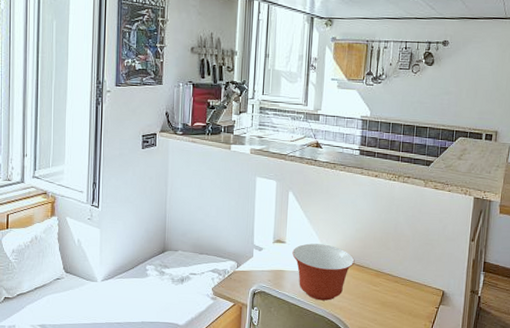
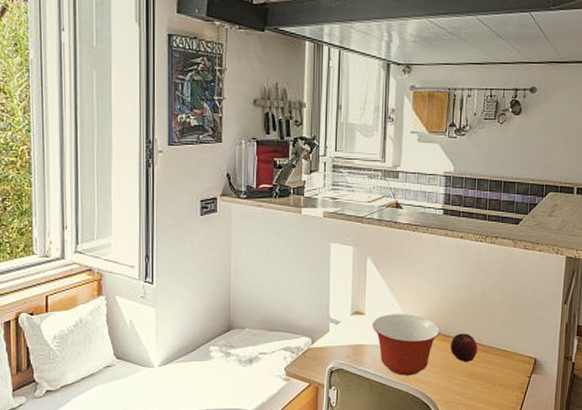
fruit: none [364,264,389,291] -> present [450,333,478,362]

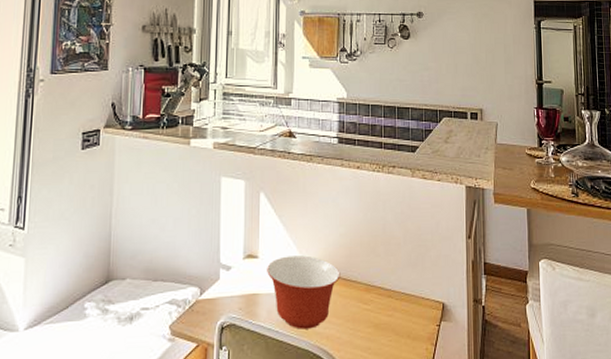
fruit: present [450,333,478,362] -> none [352,276,381,310]

